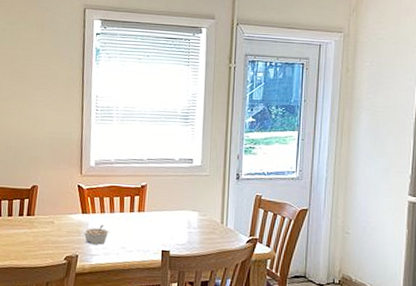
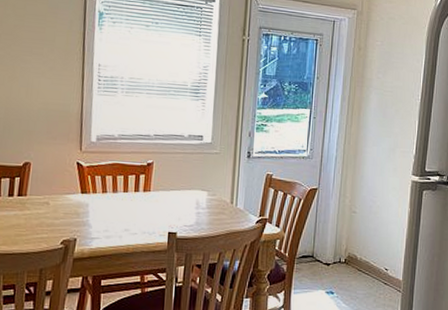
legume: present [82,225,110,245] -> none [81,206,112,227]

